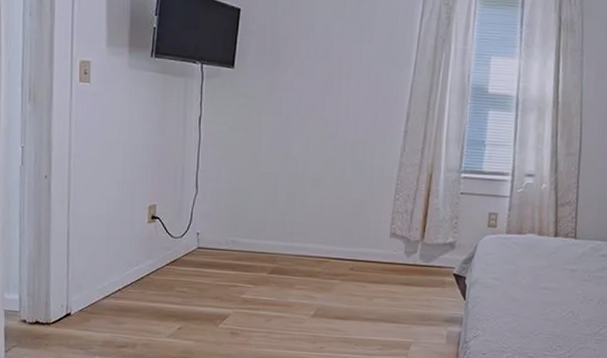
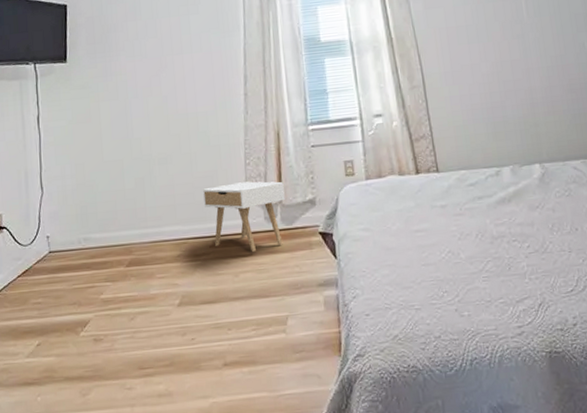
nightstand: none [350,214,428,281] -> present [203,181,285,252]

